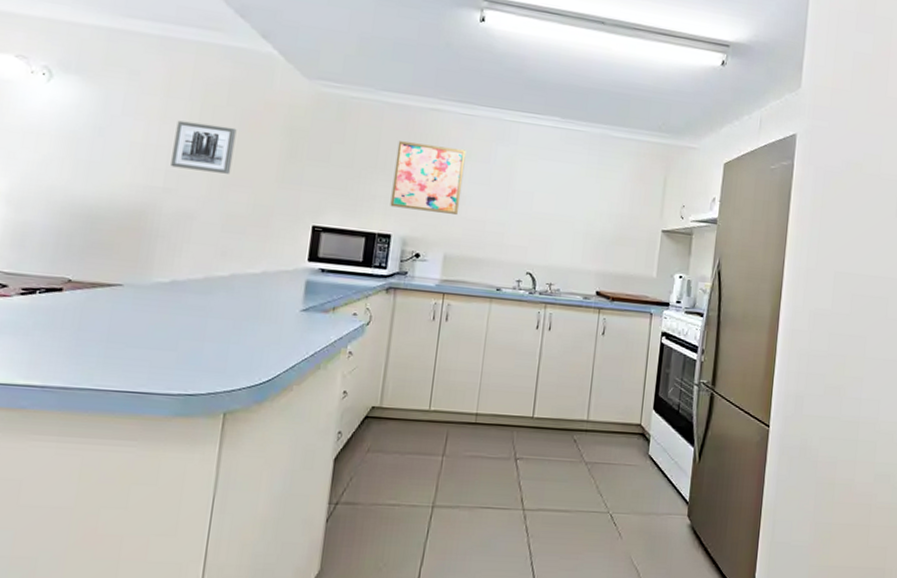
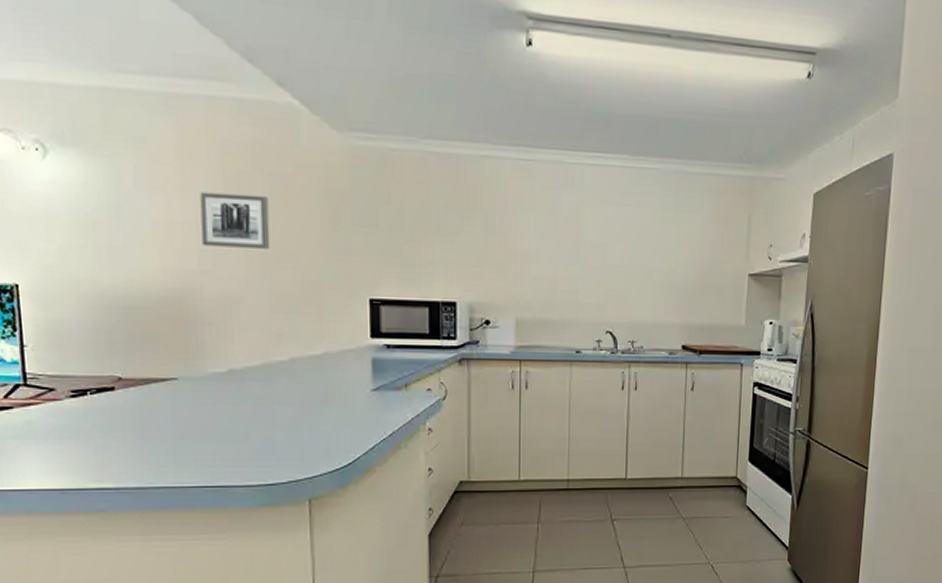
wall art: present [390,141,466,214] -> none [450,196,527,274]

